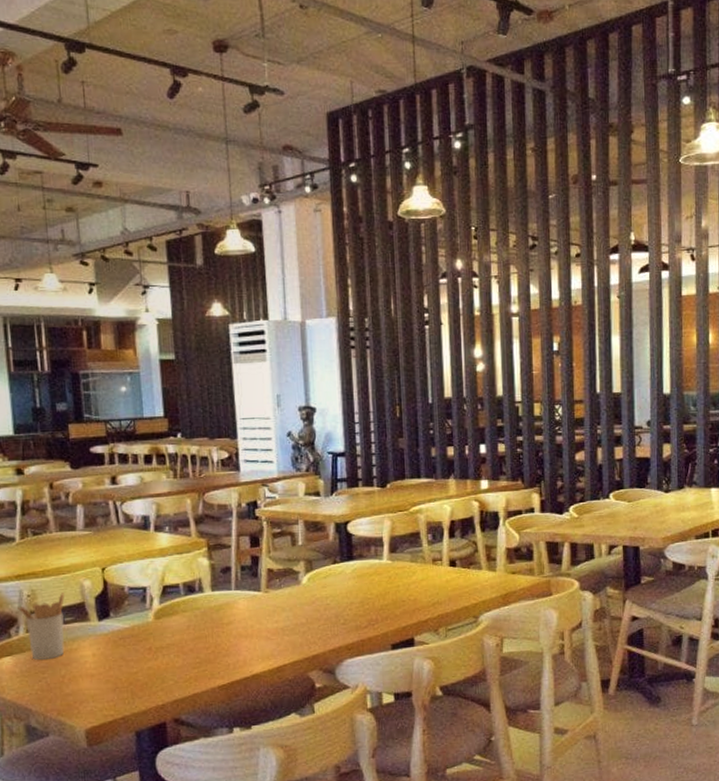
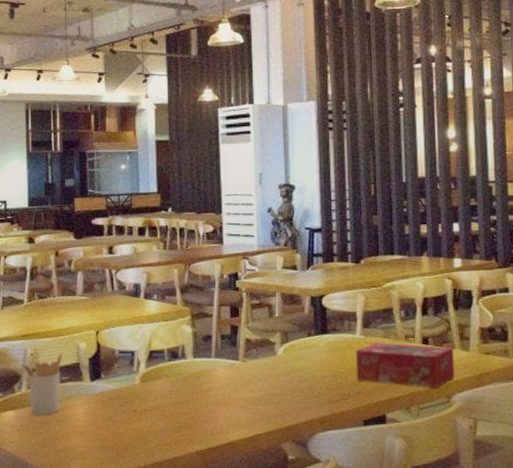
tissue box: none [382,566,482,609] -> present [355,342,455,388]

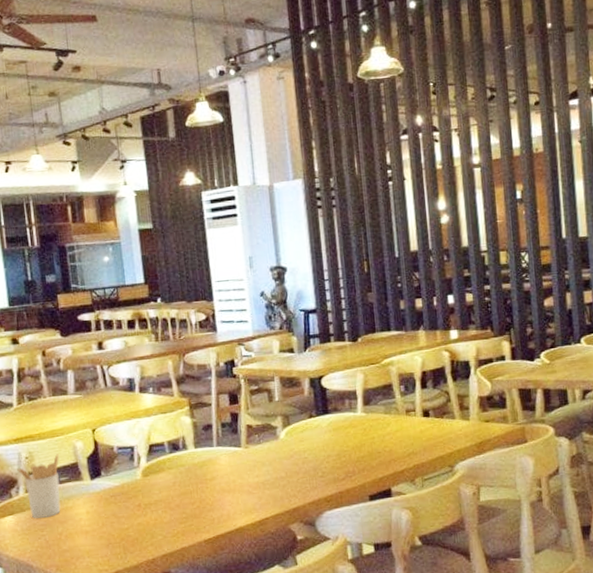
tissue box: present [355,342,455,388] -> none [357,418,457,459]

